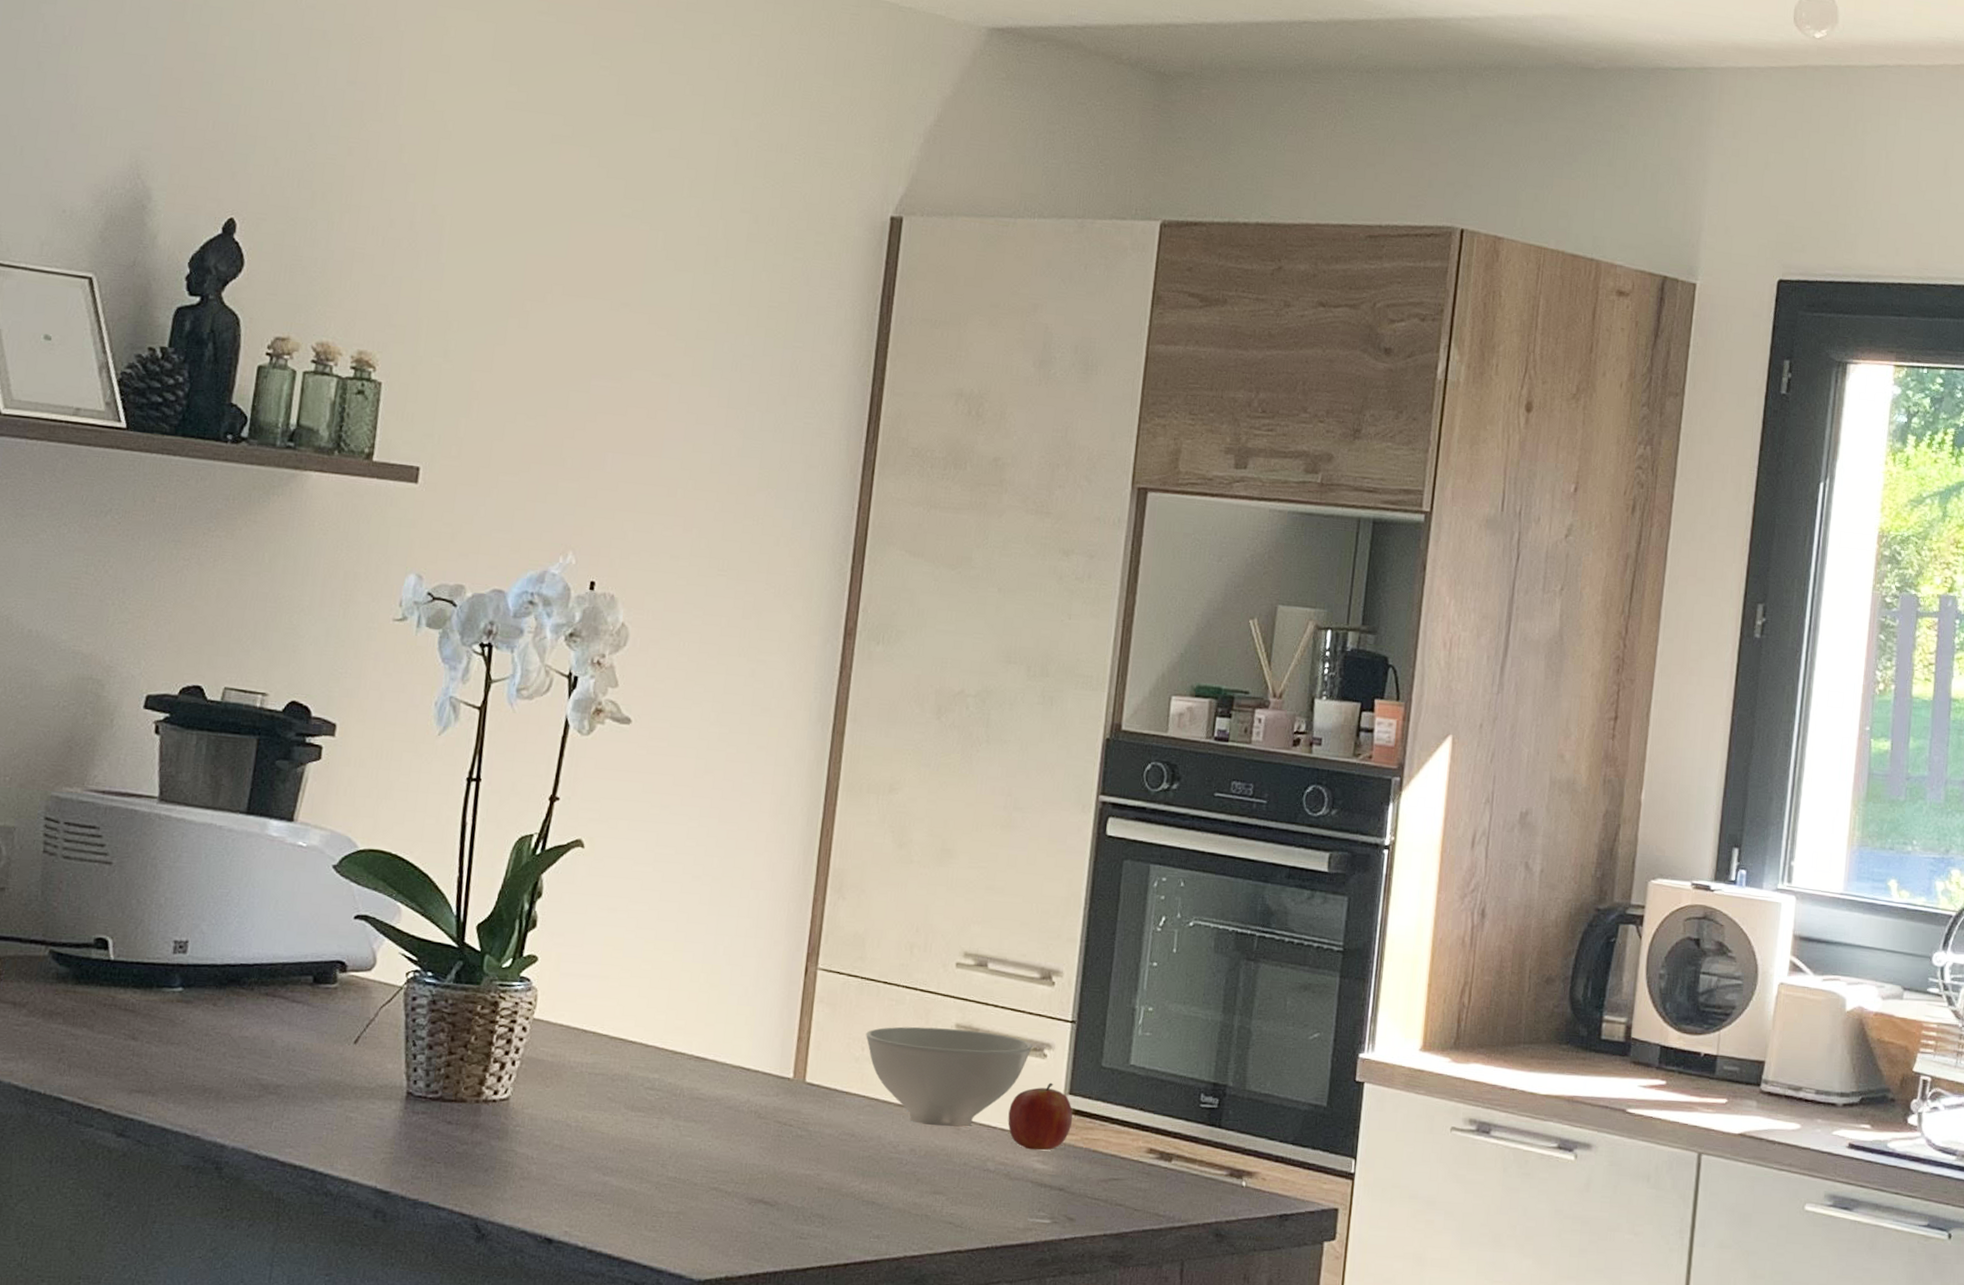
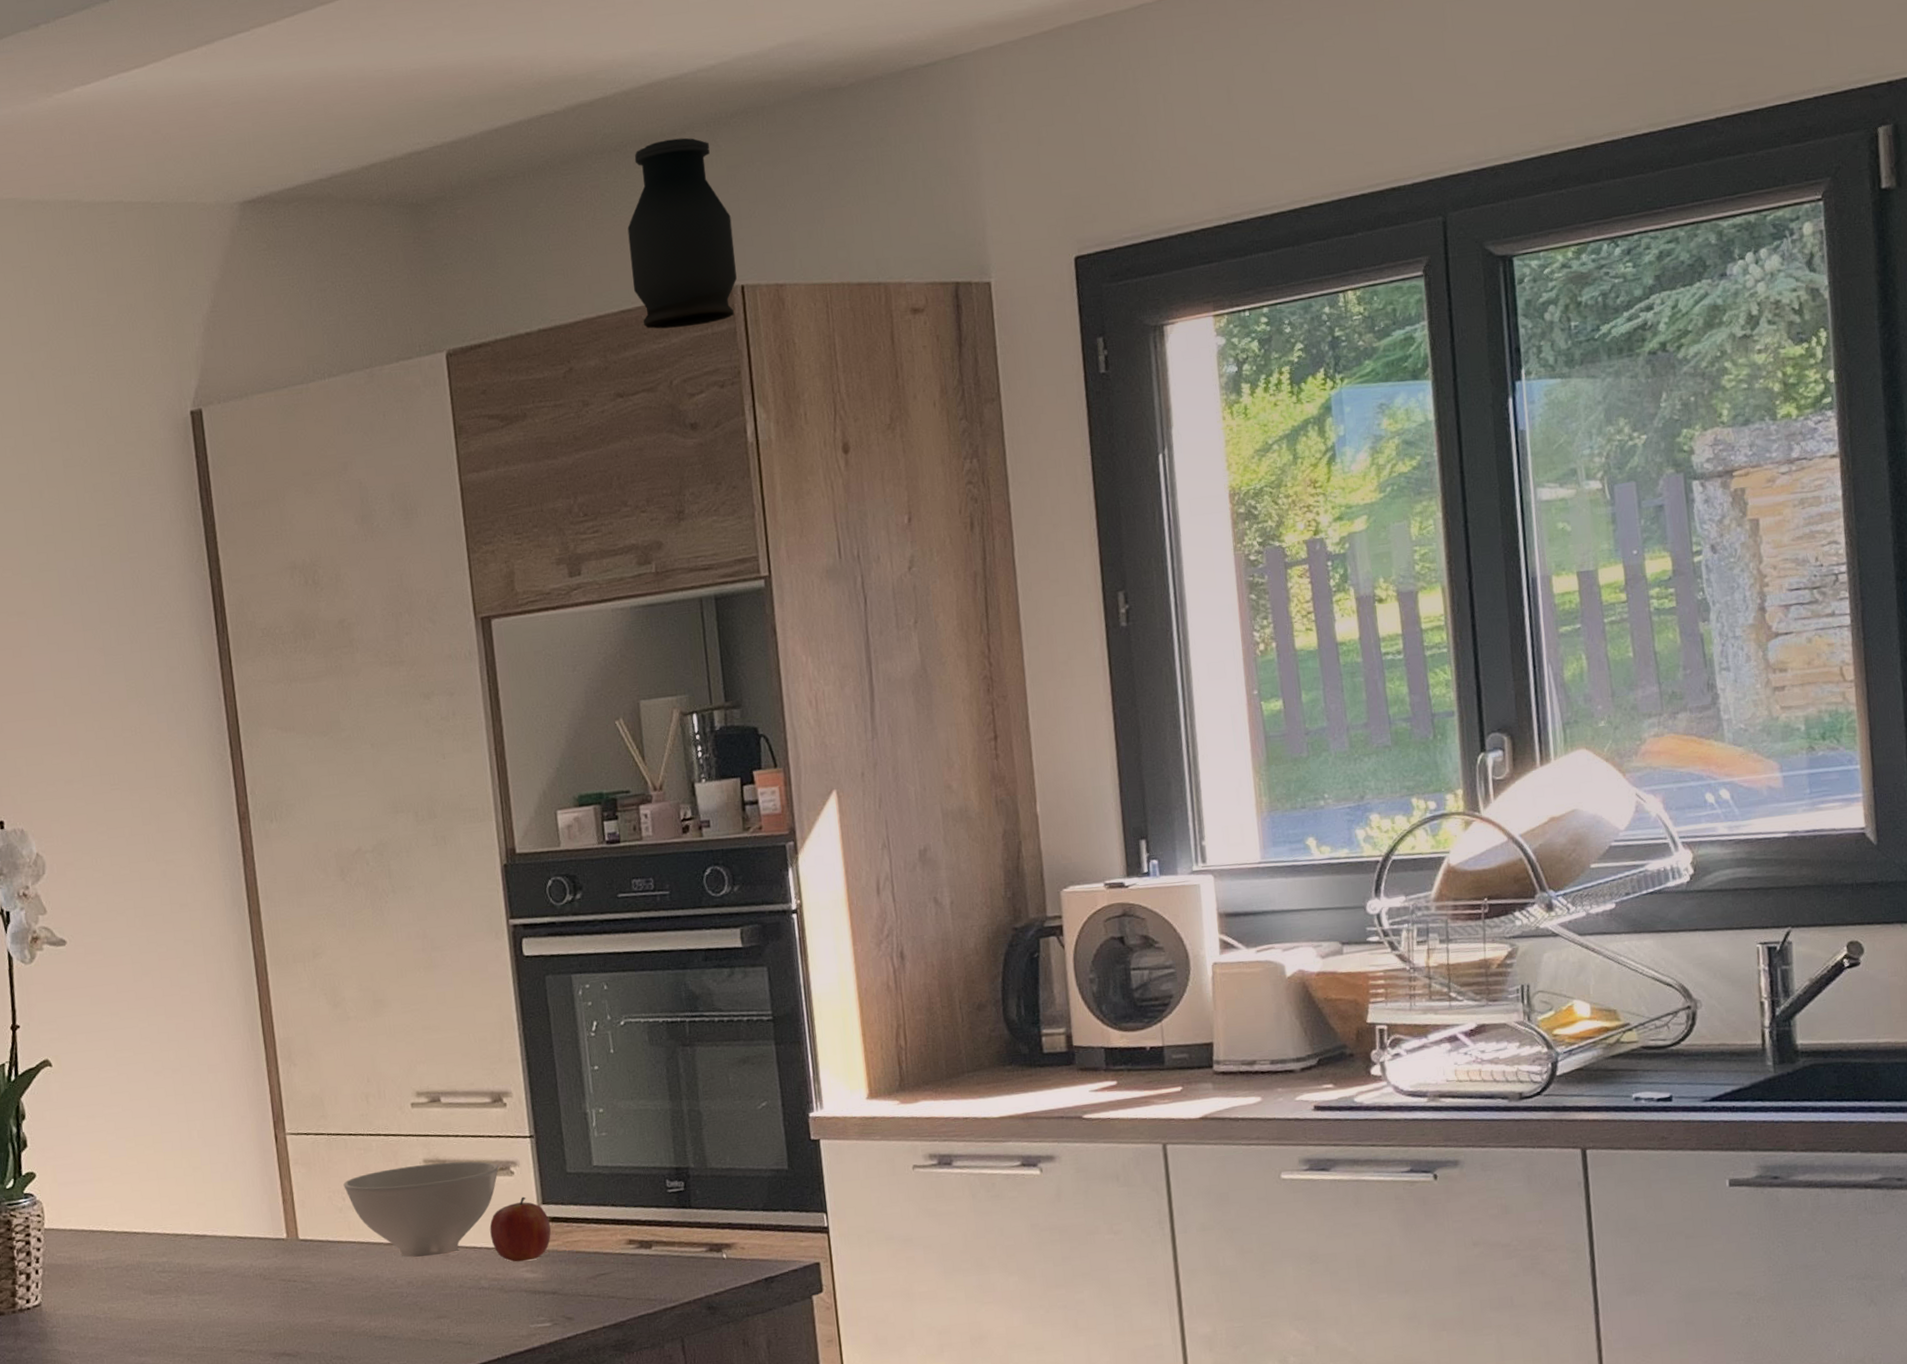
decorative jar: none [1357,74,1465,258] -> present [627,137,737,329]

